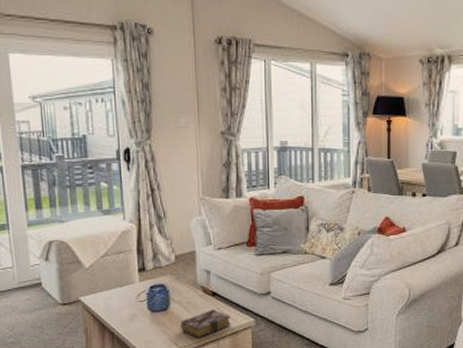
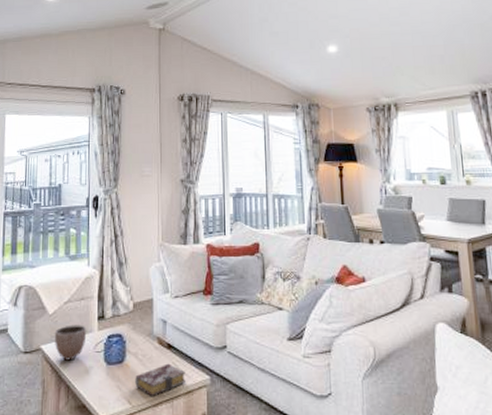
decorative bowl: none [93,277,128,310] -> present [54,325,87,361]

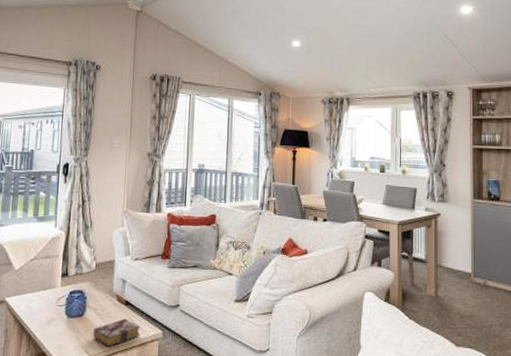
decorative bowl: present [54,325,87,361] -> none [18,280,51,313]

